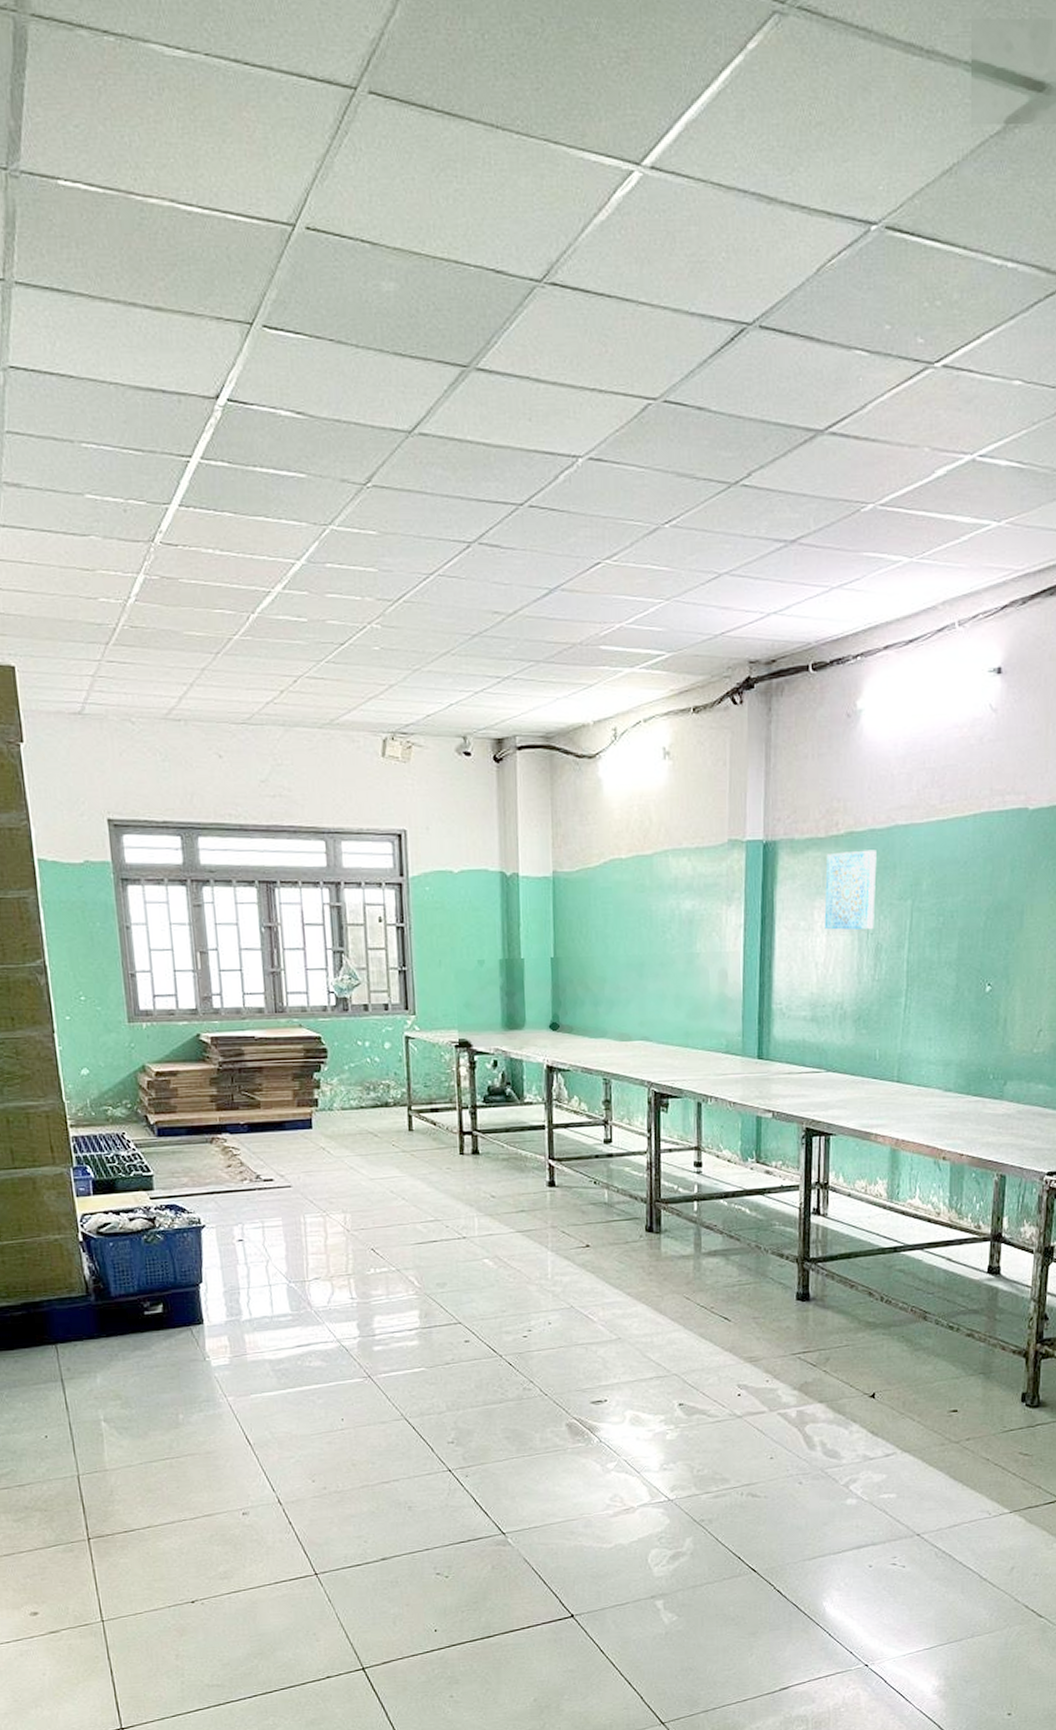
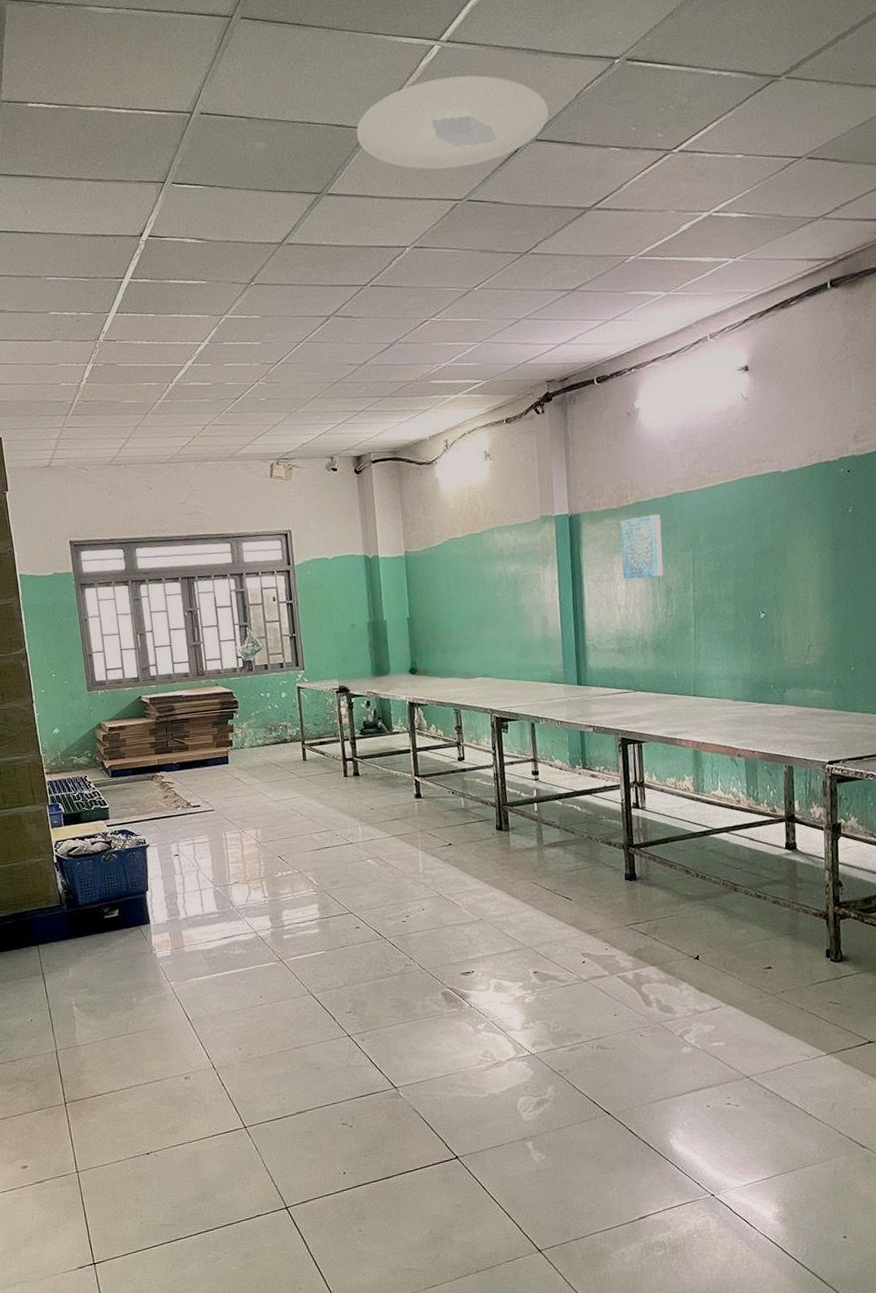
ceiling light: none [521,221,779,354] -> present [356,75,549,170]

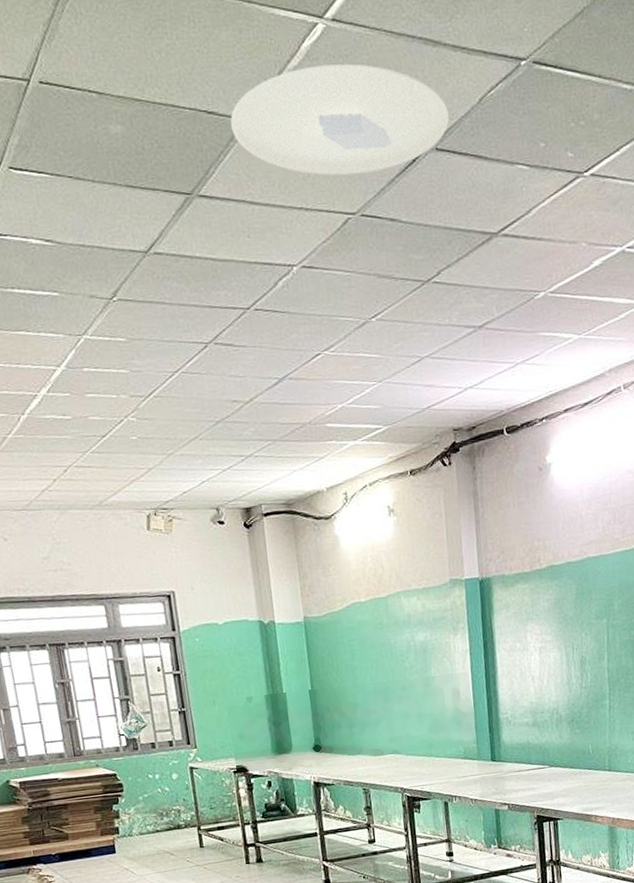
wall art: present [620,514,664,580] -> none [532,579,578,649]

